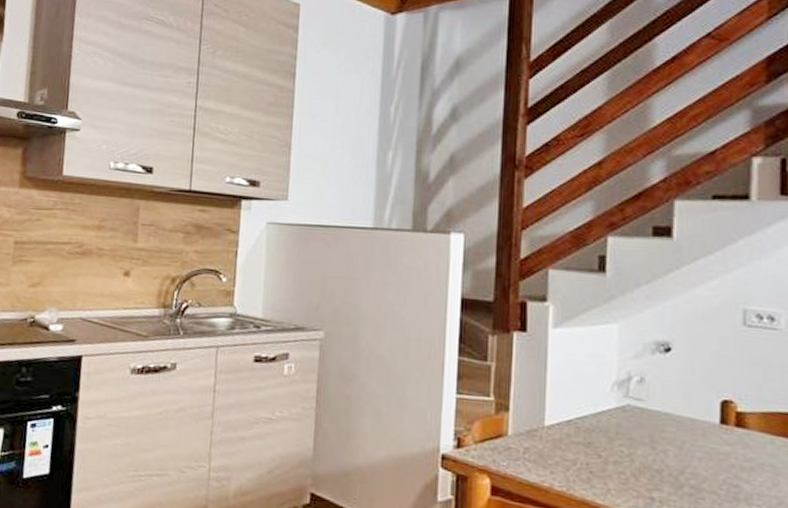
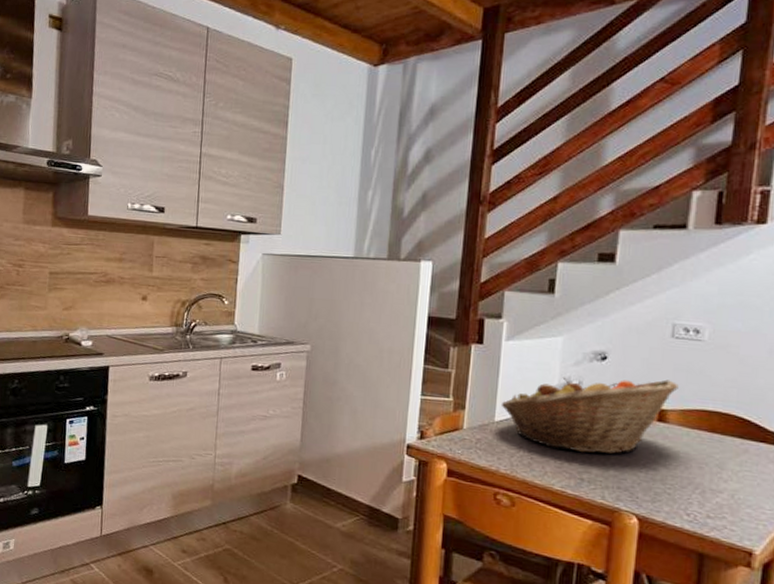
fruit basket: none [551,372,756,468] -> present [500,377,679,455]

